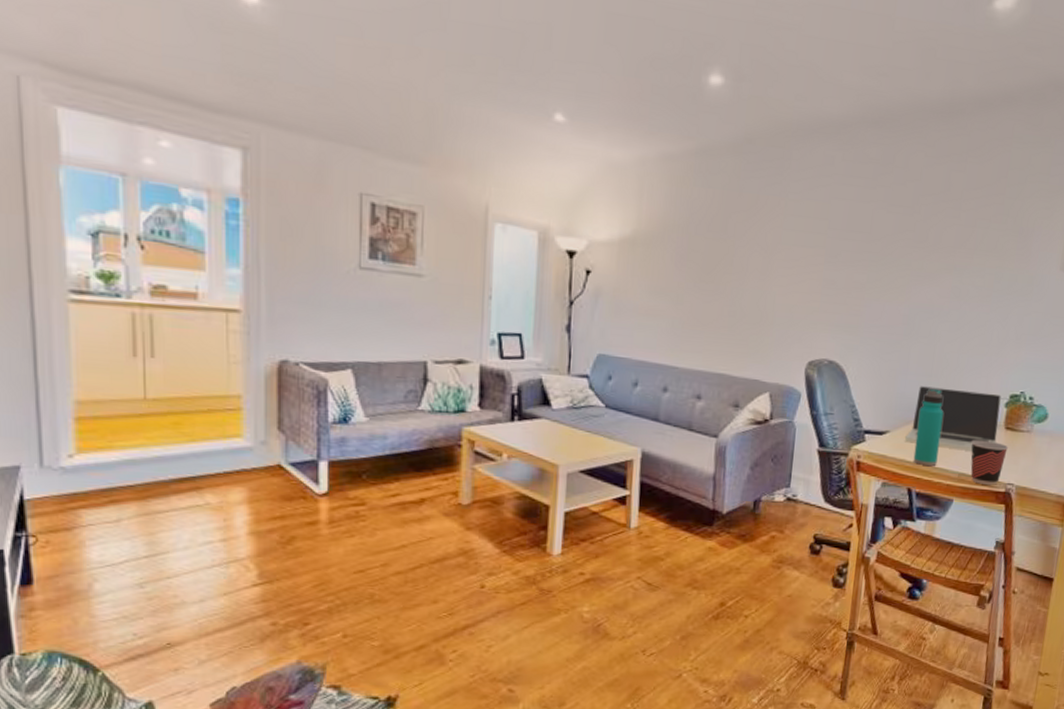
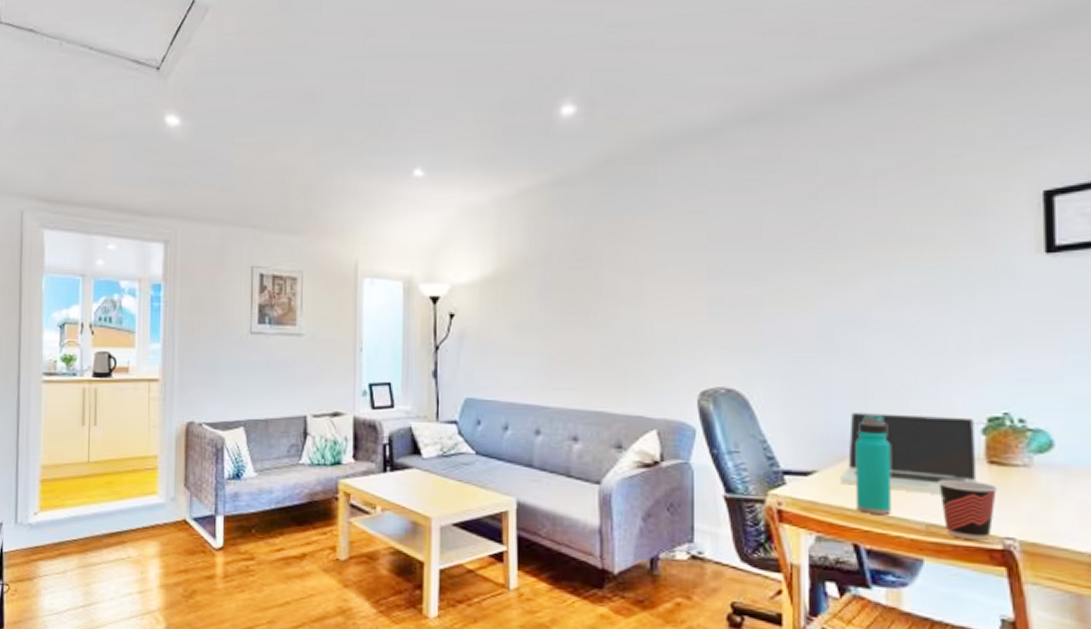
kettle: none [144,269,181,304] -> present [92,350,118,378]

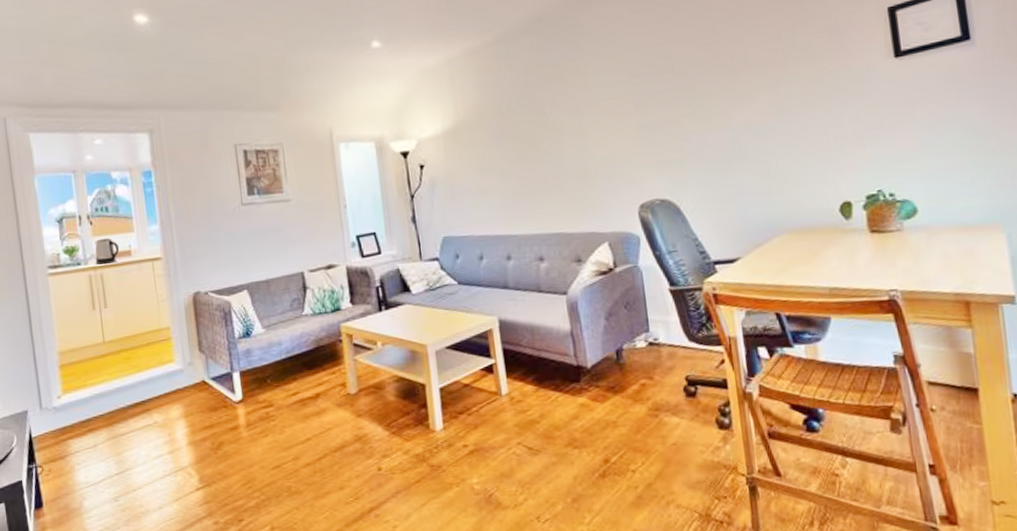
laptop: present [841,413,977,494] -> none [759,198,864,266]
water bottle: present [855,415,891,514] -> none [767,205,802,287]
cup: present [938,479,999,541] -> none [834,248,881,296]

